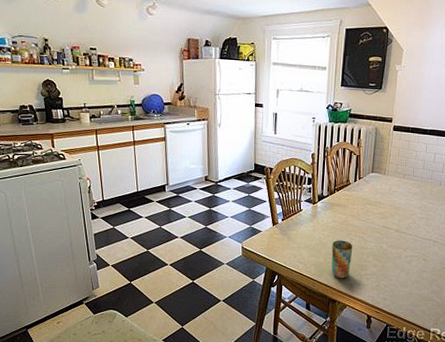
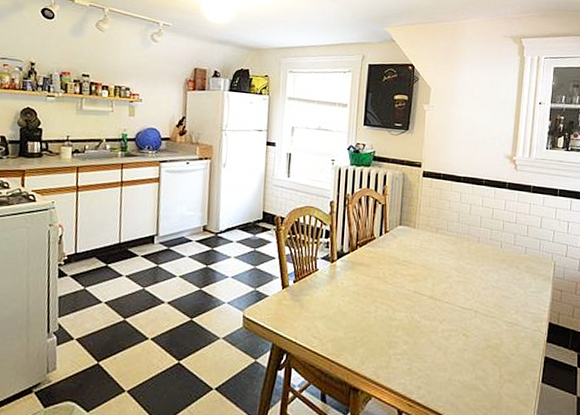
cup: present [331,240,353,279] -> none [352,308,379,360]

